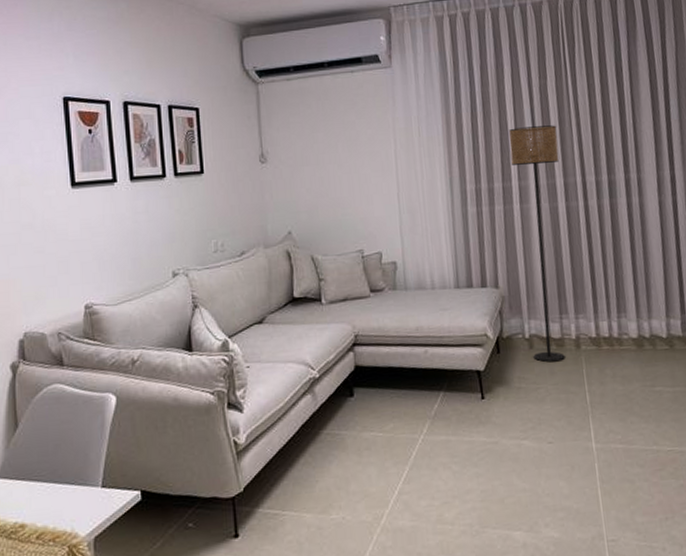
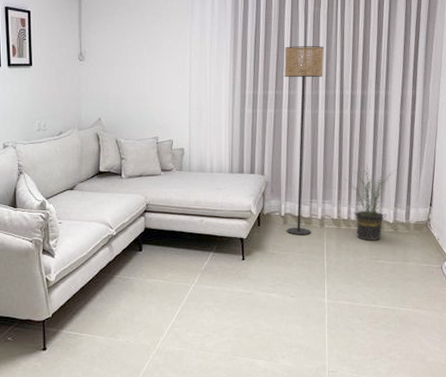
potted plant: none [600,266,661,363] -> present [345,165,395,241]

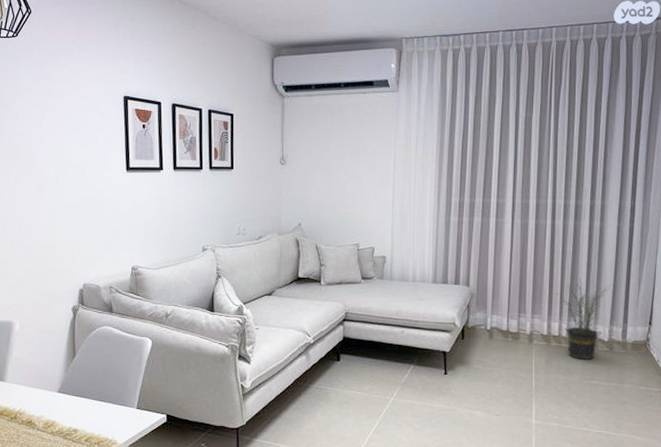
floor lamp: present [284,46,324,236] -> none [492,152,536,351]

